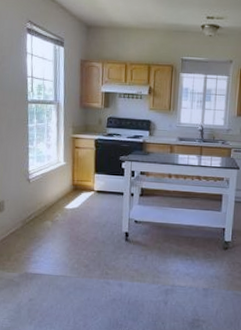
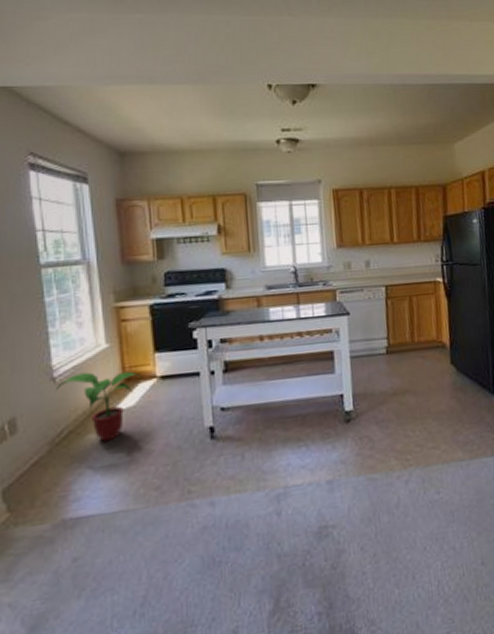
potted plant: none [29,179,85,228] -> present [56,371,143,442]

